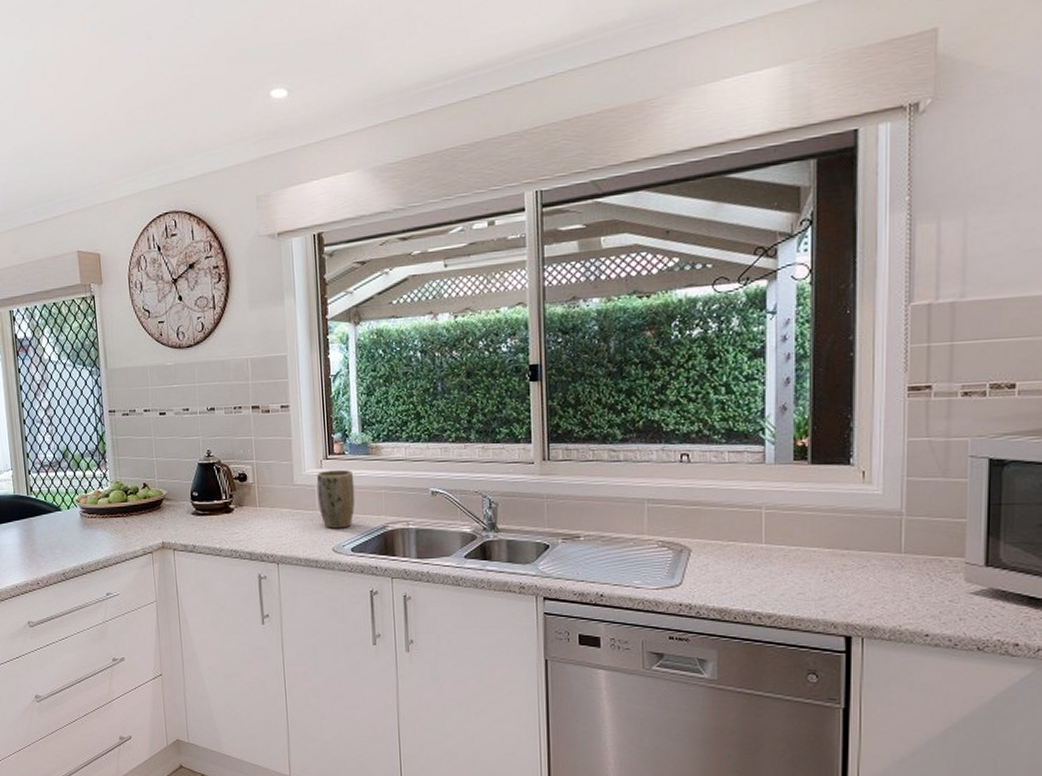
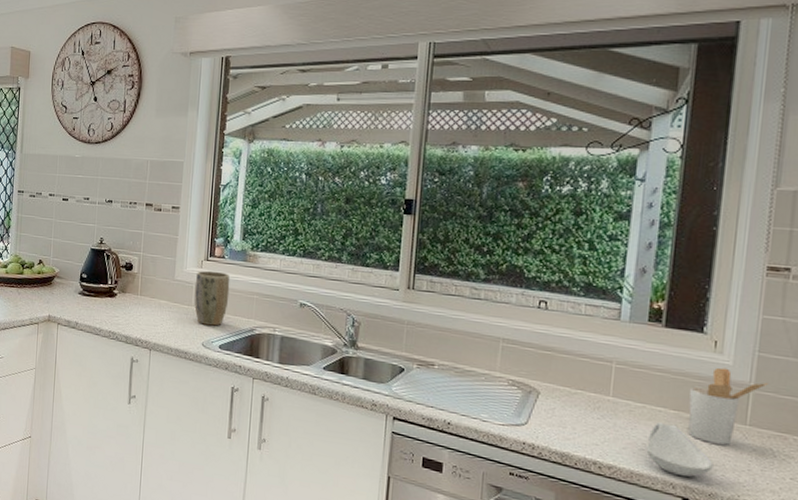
spoon rest: none [802,563,873,615] -> present [645,422,714,477]
utensil holder: none [841,498,919,577] -> present [688,367,768,445]

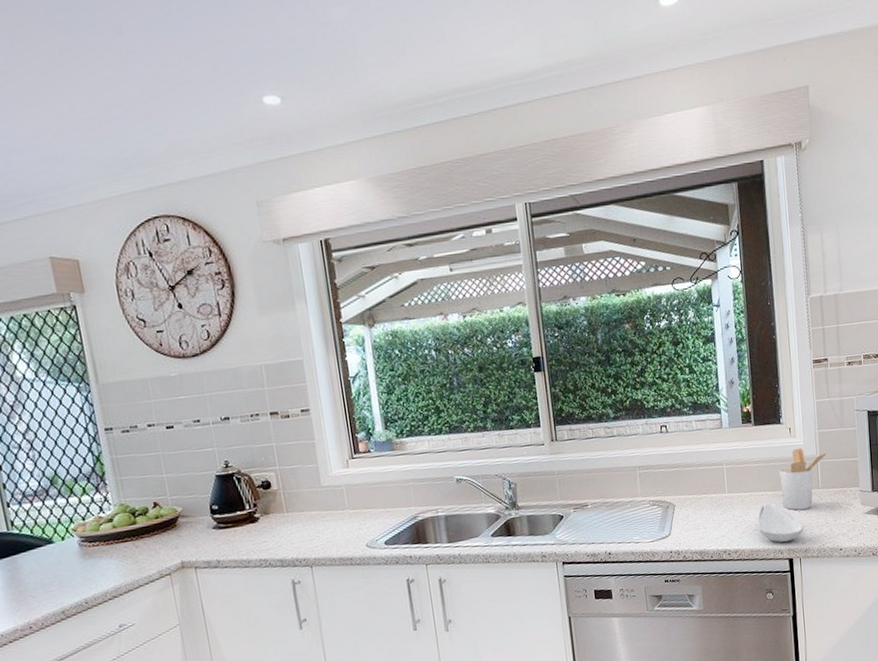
plant pot: present [194,270,230,326] -> none [344,466,385,526]

